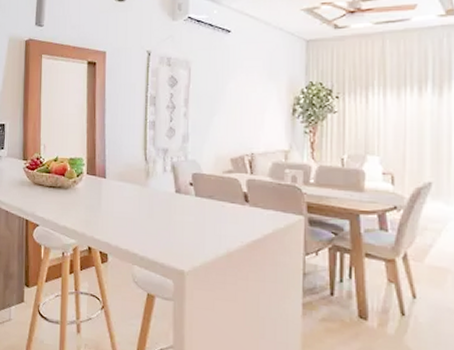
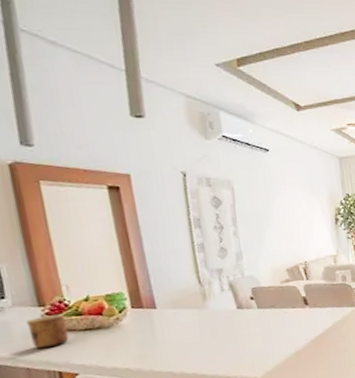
cup: none [13,169,39,197] -> present [26,314,69,349]

